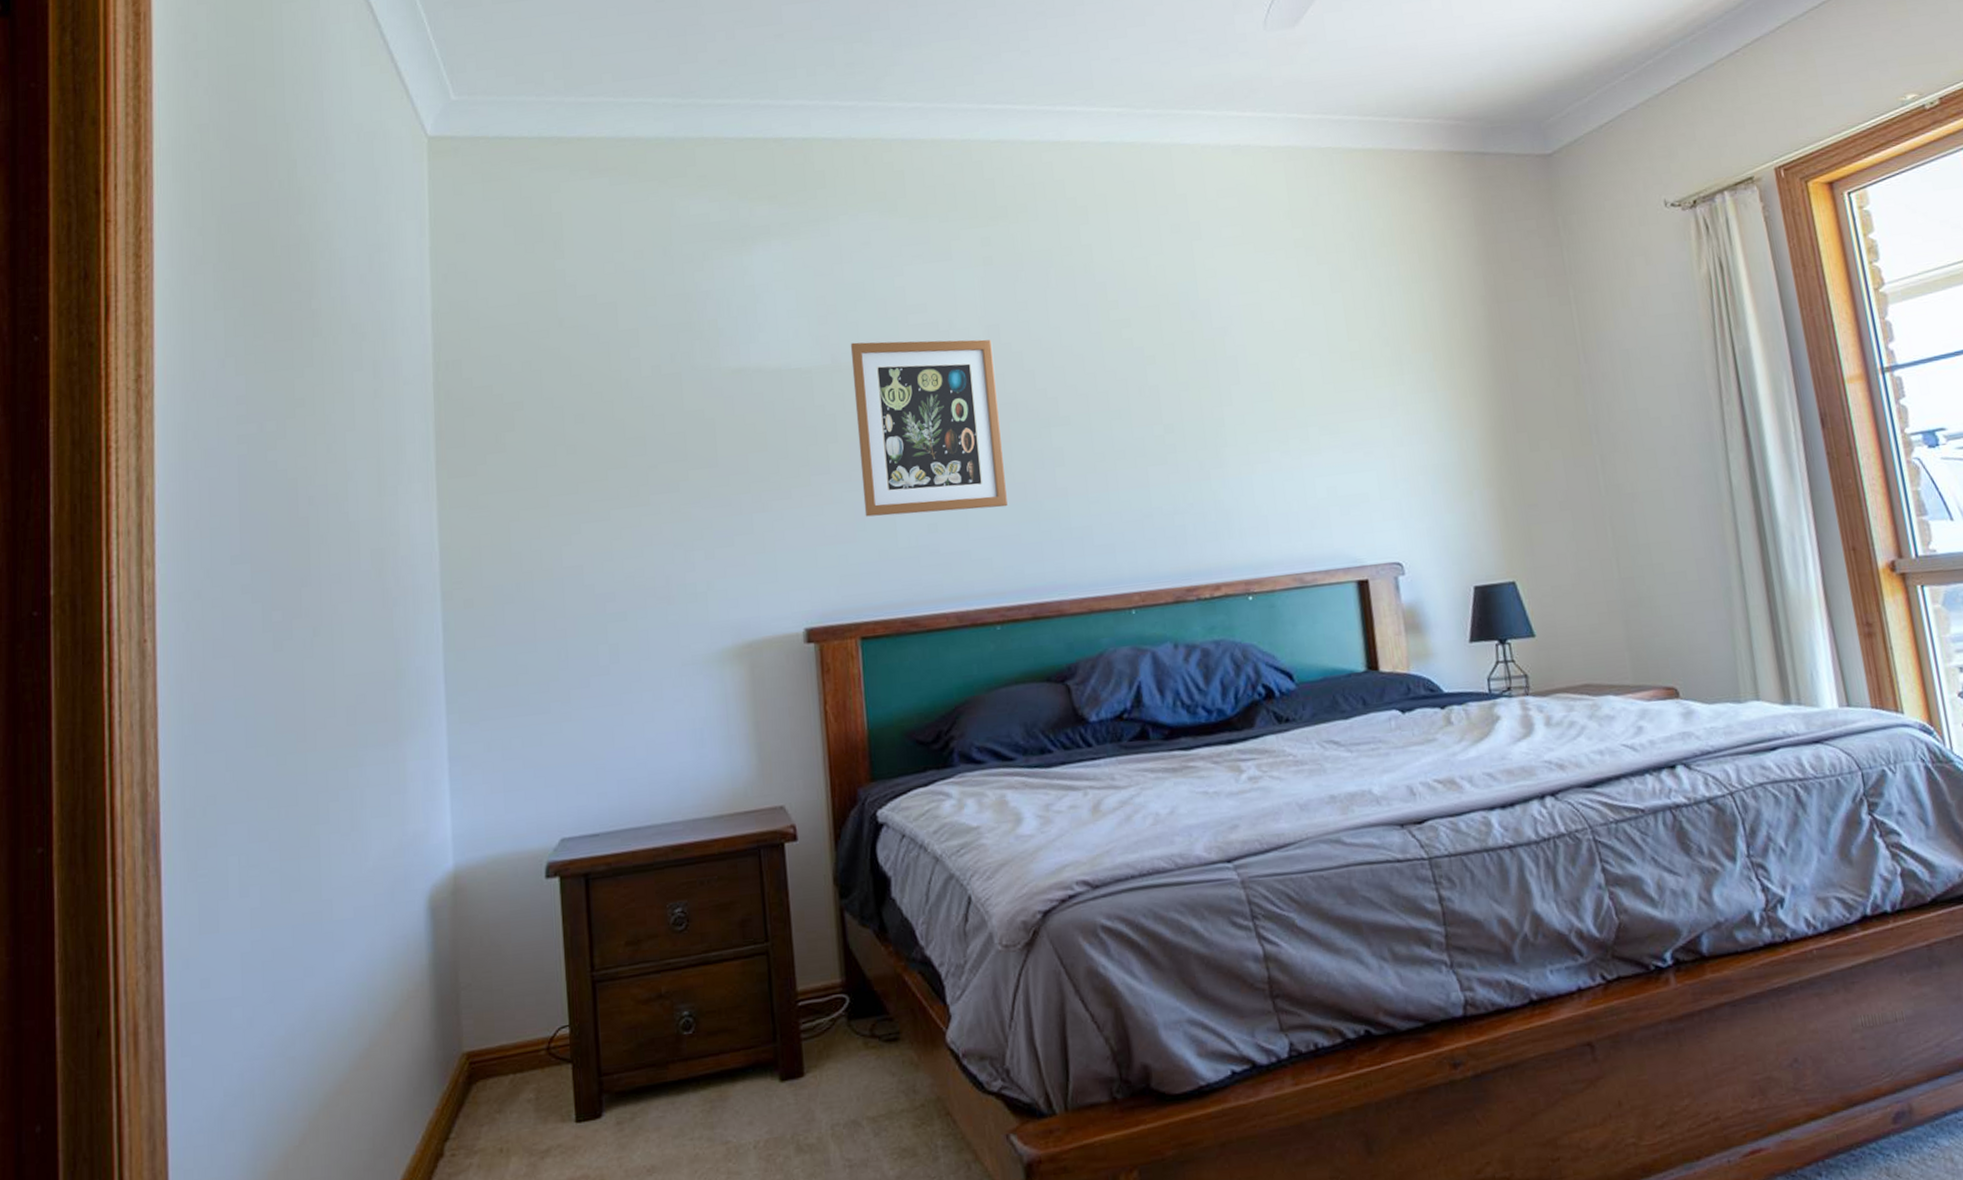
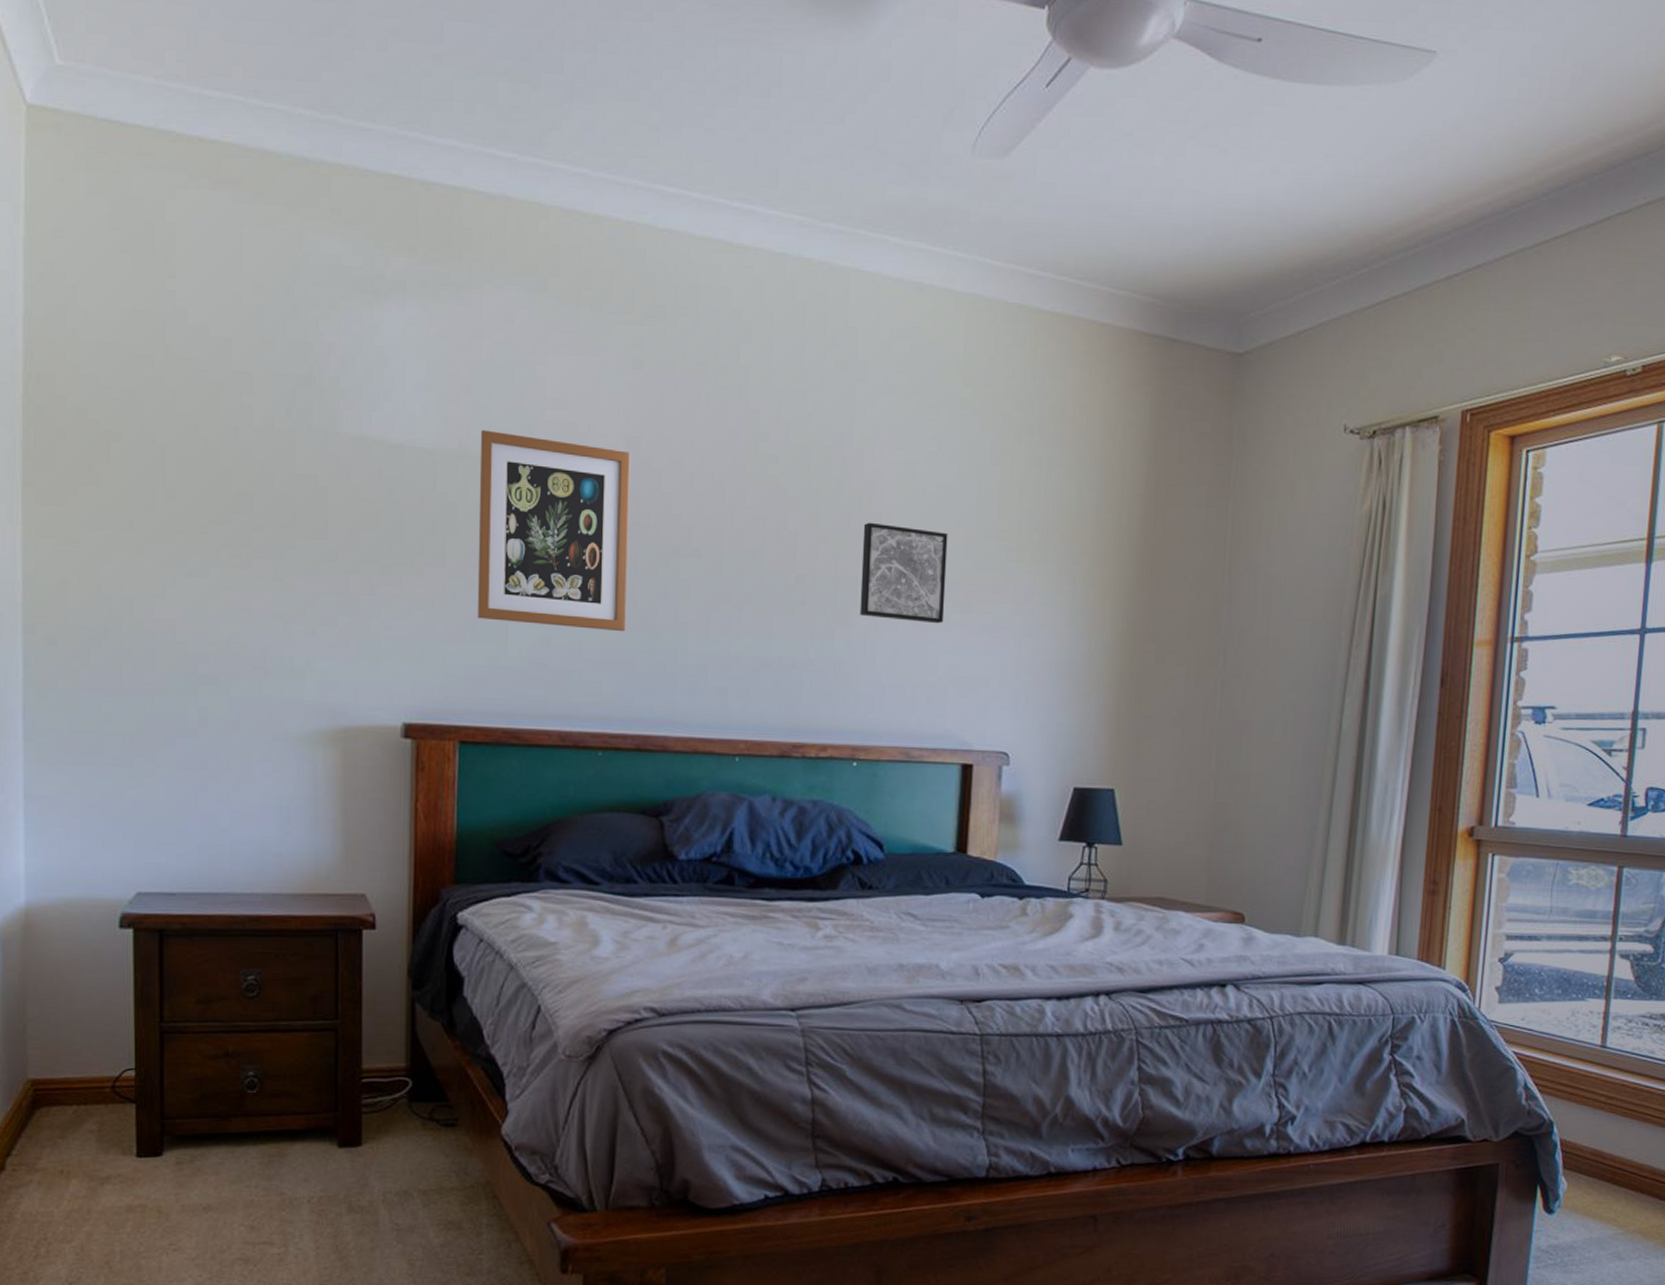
wall art: none [1221,362,1314,454] -> present [860,522,948,624]

